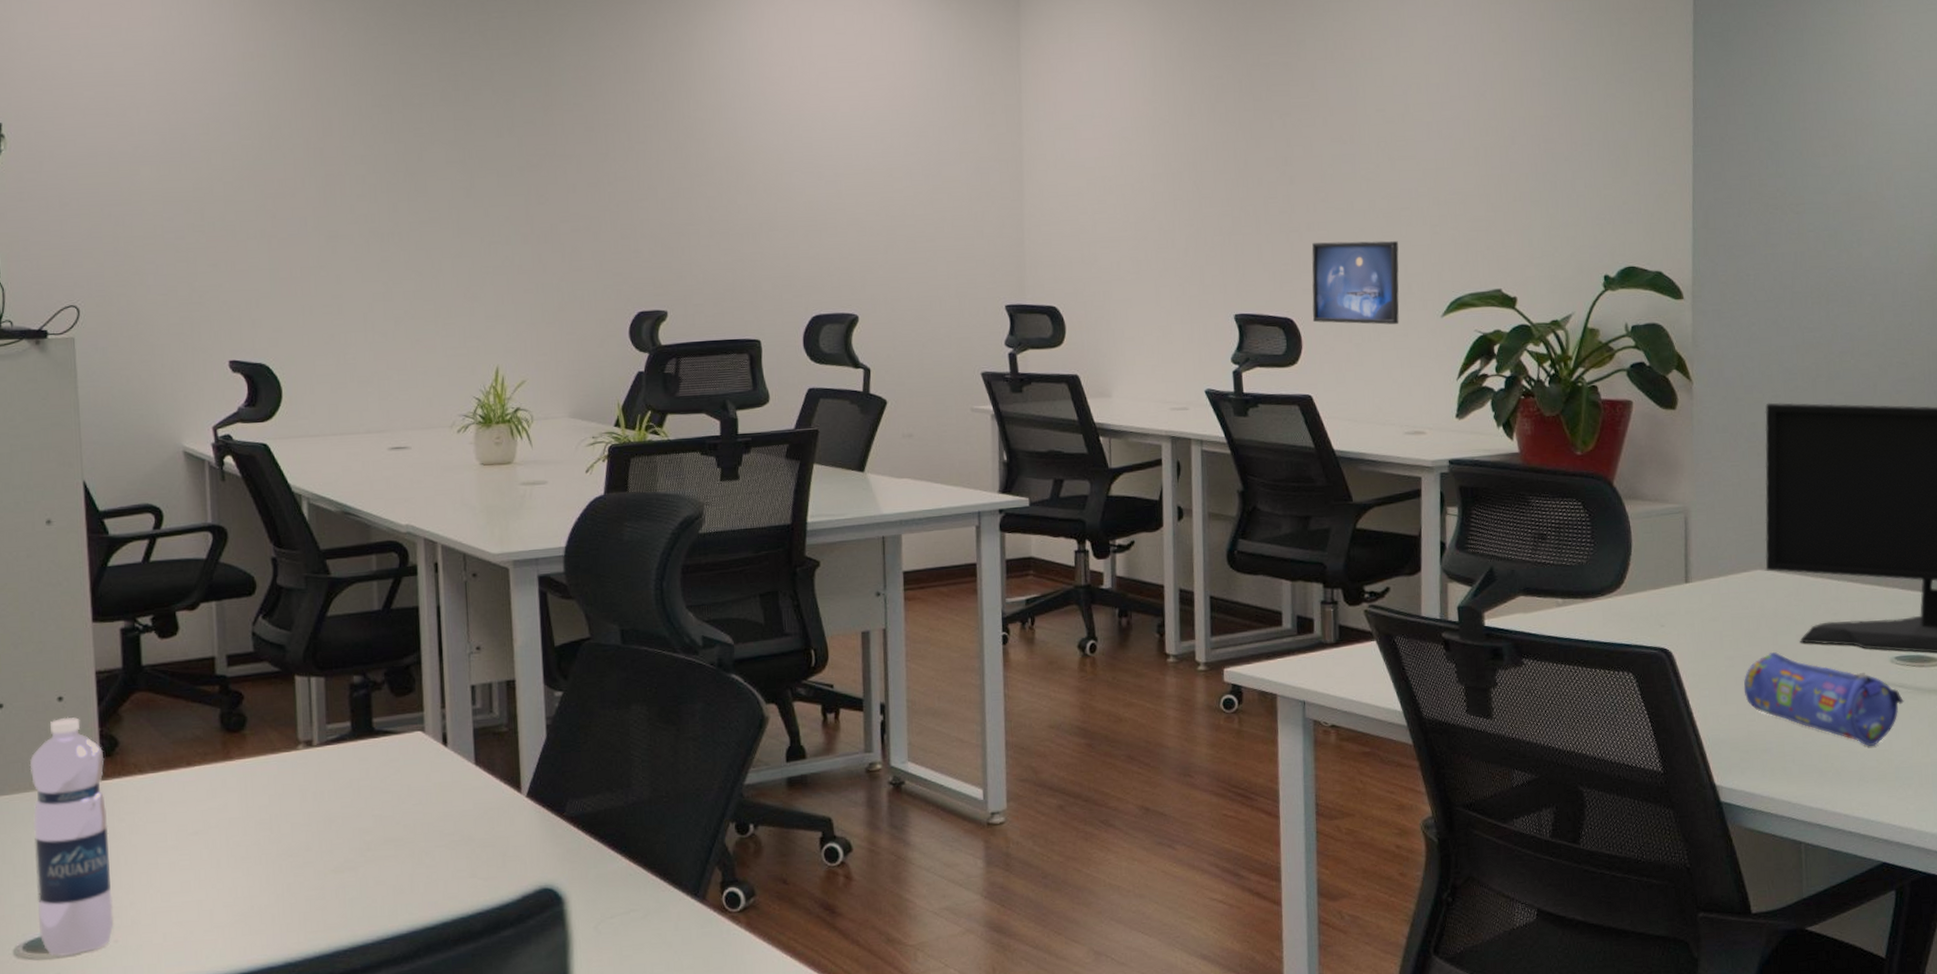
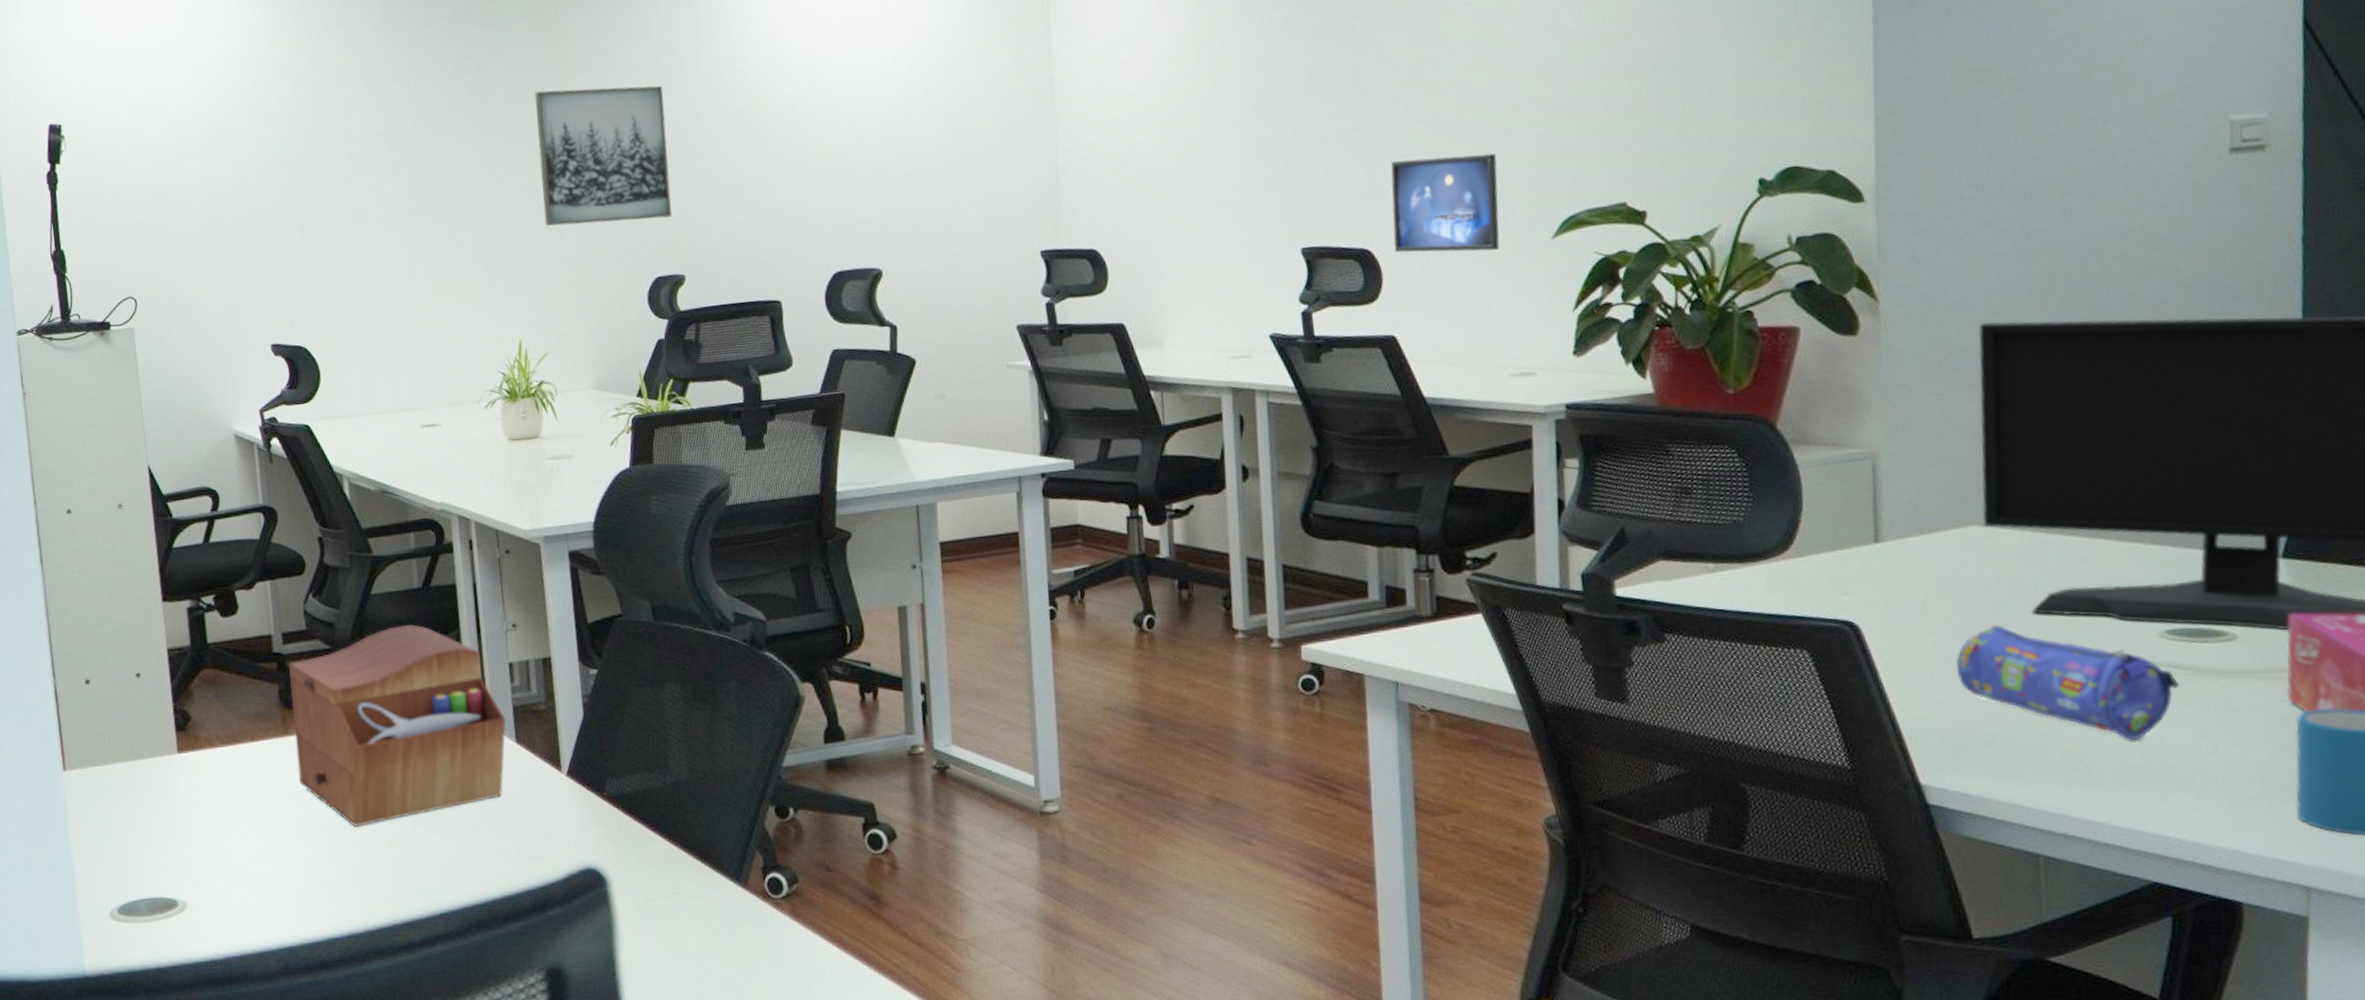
water bottle: present [29,717,114,957] -> none [115,692,195,921]
sewing box: none [232,647,466,852] -> present [288,625,506,827]
wall art: none [523,125,657,257] -> present [535,85,672,226]

